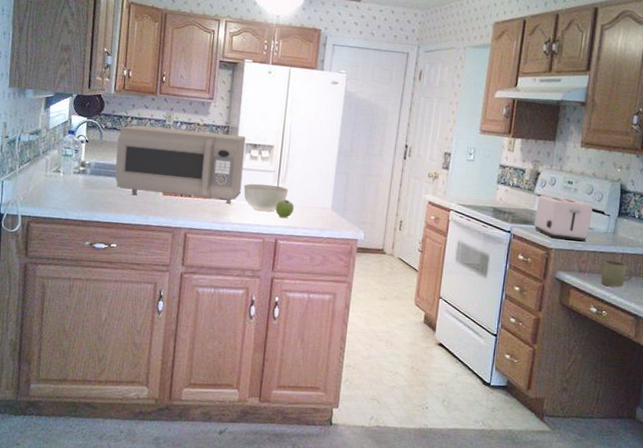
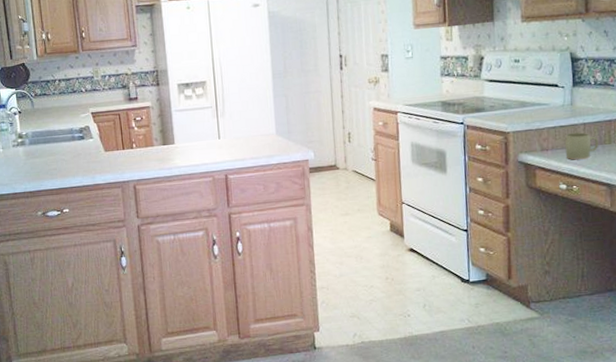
microwave: present [114,125,246,205] -> none [49,77,183,156]
bowl: present [243,184,289,213] -> none [183,121,230,150]
fruit: present [275,199,294,218] -> none [219,133,238,153]
toaster: present [534,194,593,242] -> none [486,77,546,121]

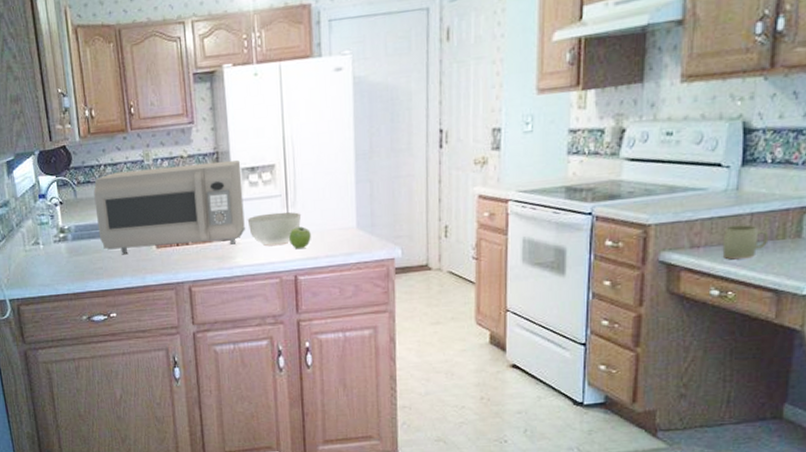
microwave: none [49,77,183,156] -> present [93,160,246,254]
bowl: none [183,121,230,150] -> present [247,212,302,247]
fruit: none [219,133,238,153] -> present [288,226,311,250]

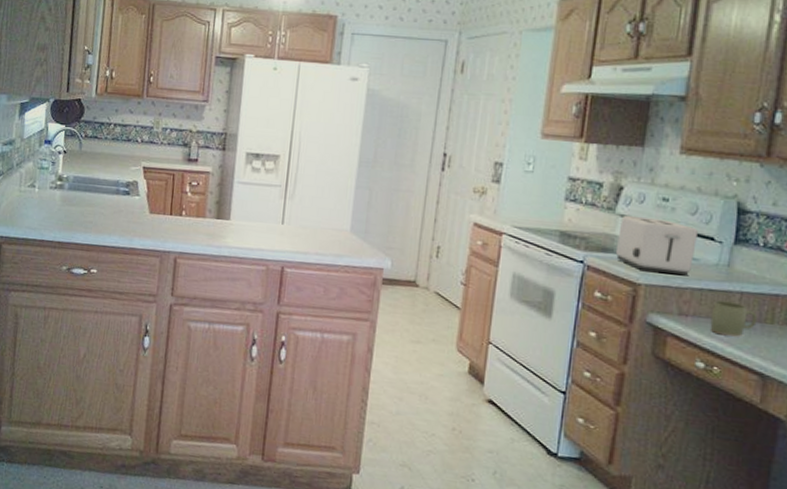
microwave: present [93,160,246,254] -> none [95,133,247,226]
bowl: present [247,212,302,247] -> none [243,200,298,235]
fruit: present [288,226,311,250] -> none [281,219,304,242]
toaster: none [622,154,704,211] -> present [615,215,698,276]

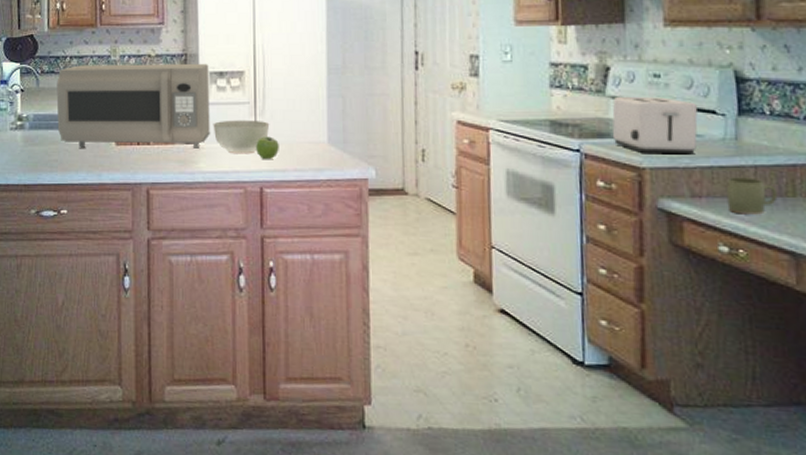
microwave: none [95,133,247,226] -> present [56,63,211,150]
bowl: none [243,200,298,235] -> present [213,120,270,154]
fruit: none [281,219,304,242] -> present [255,136,279,160]

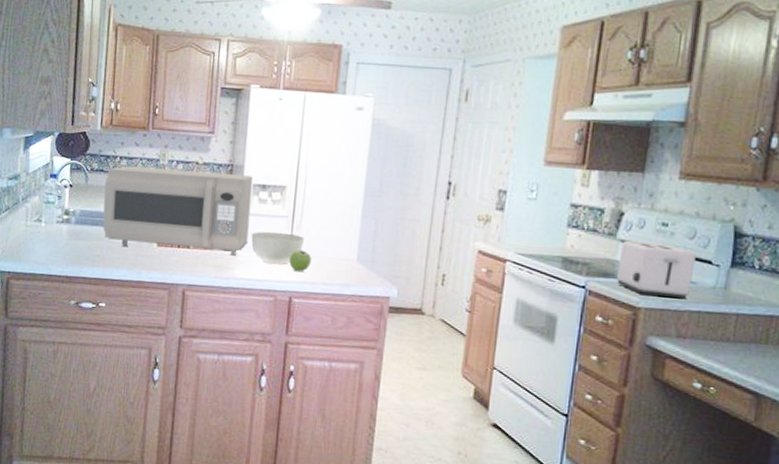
mug: present [726,177,778,215] -> none [707,322,753,358]

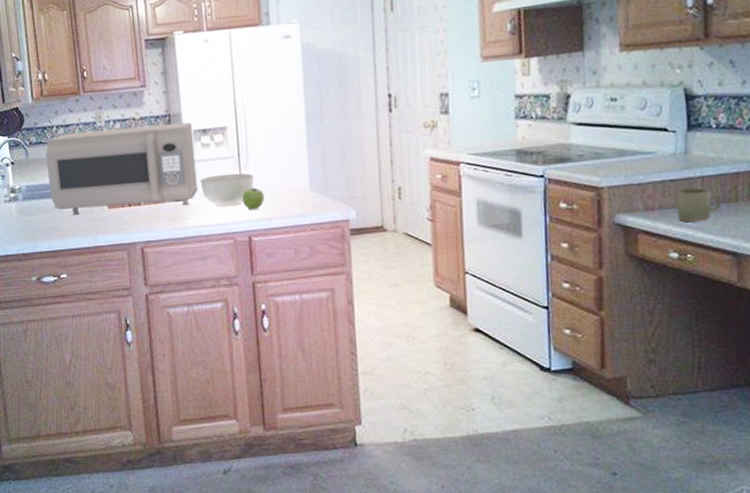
toaster: present [616,240,696,299] -> none [573,119,651,174]
mug: none [707,322,753,358] -> present [676,188,722,222]

